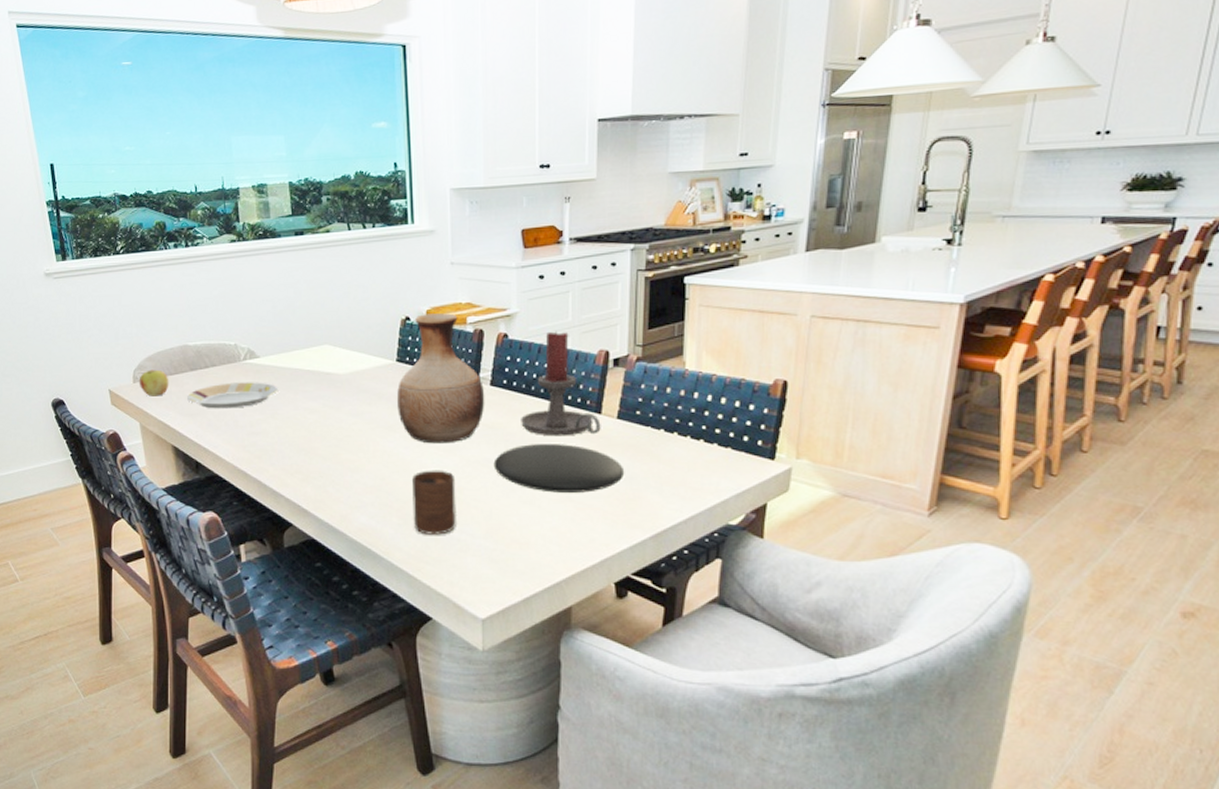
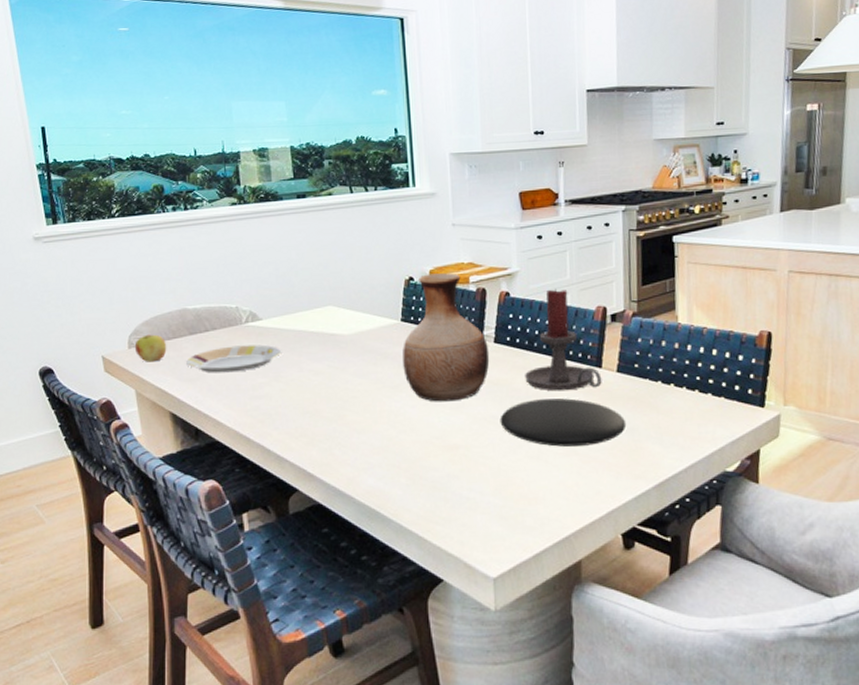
cup: present [412,470,457,535] -> none [420,428,466,494]

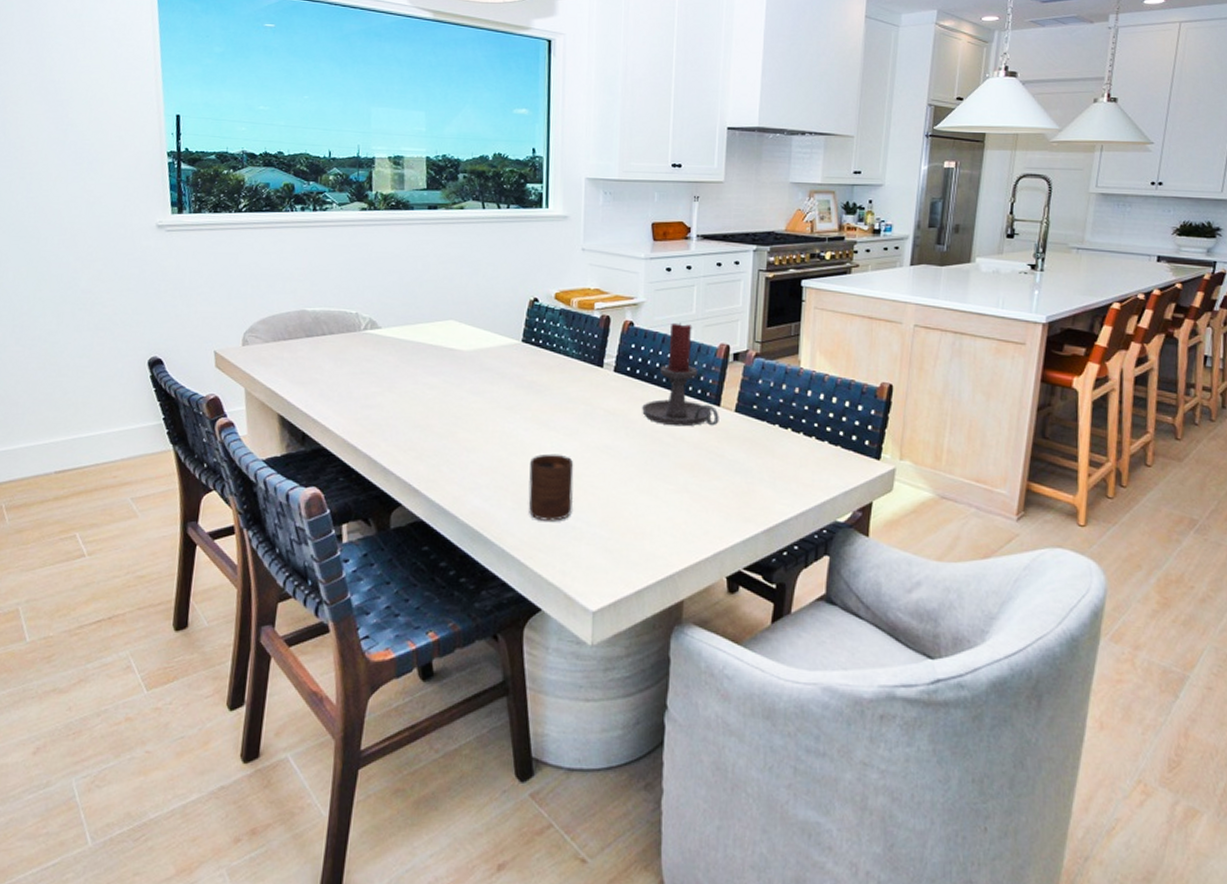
apple: present [134,334,167,362] -> none [248,333,282,362]
plate: present [186,344,282,373] -> none [300,352,399,379]
vase: present [403,273,490,402] -> none [520,297,608,428]
cup: none [420,428,466,494] -> present [528,453,574,521]
plate: present [500,398,627,447] -> none [613,432,741,484]

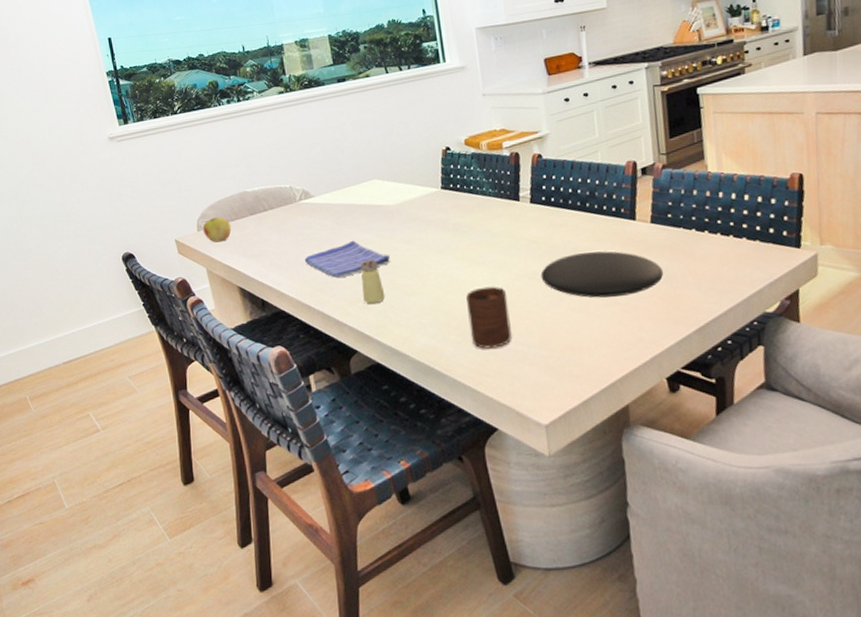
apple: none [248,333,282,362] -> present [202,216,232,243]
dish towel: none [358,382,454,421] -> present [304,240,390,278]
saltshaker: none [417,406,442,456] -> present [360,259,386,305]
plate: none [613,432,741,484] -> present [541,251,664,298]
candle holder: present [642,322,719,427] -> none [562,148,637,245]

